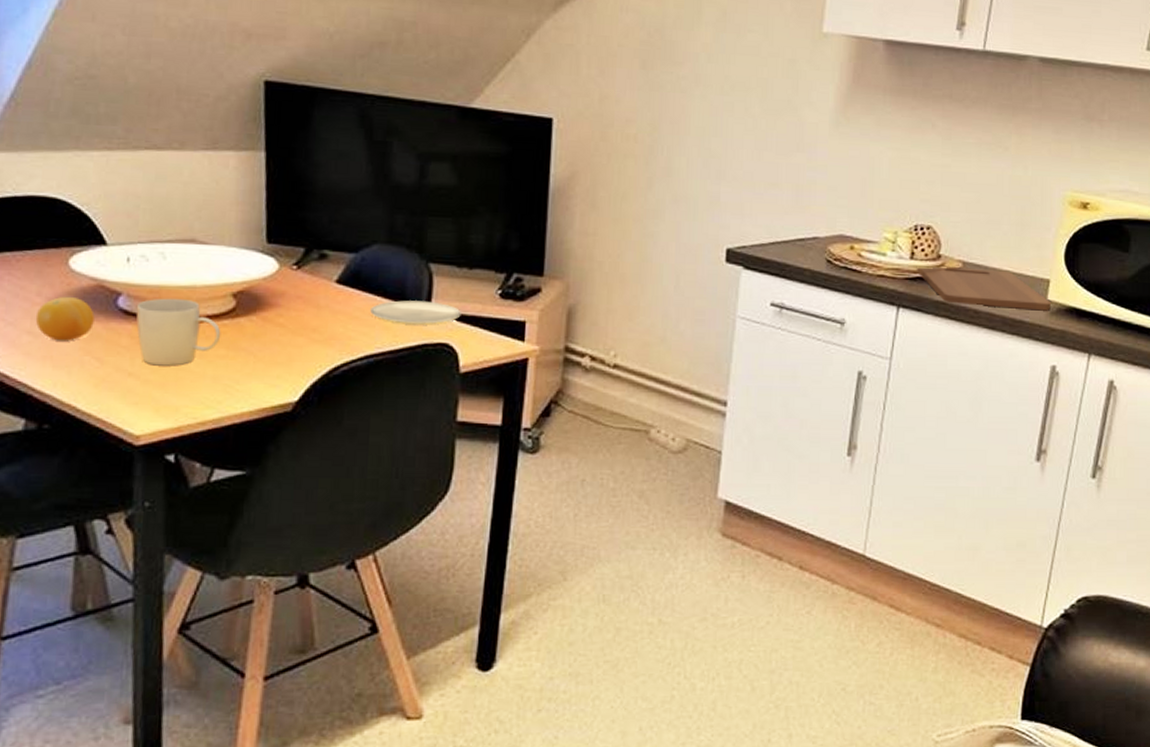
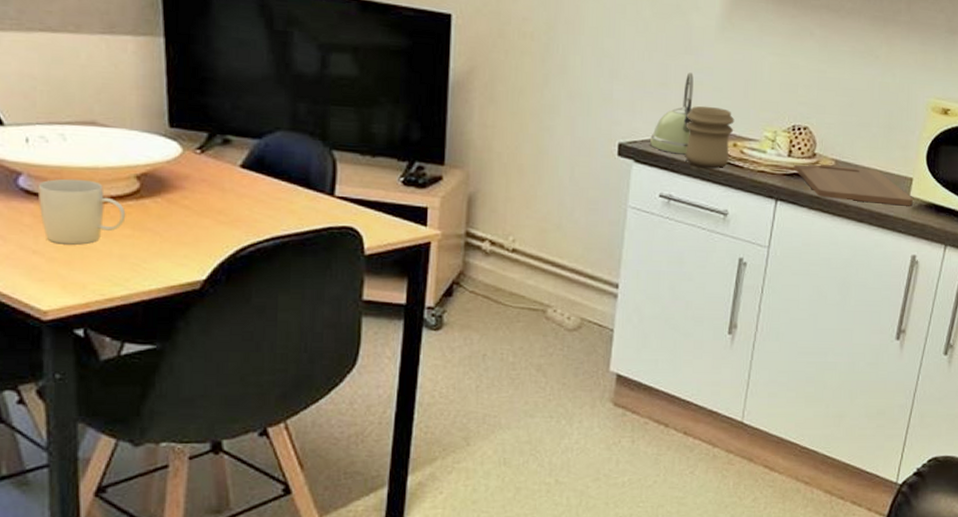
plate: present [370,300,461,325] -> none [275,185,365,209]
kettle: none [759,171,806,259] -> present [649,72,694,155]
jar: none [798,206,851,275] -> present [686,105,734,170]

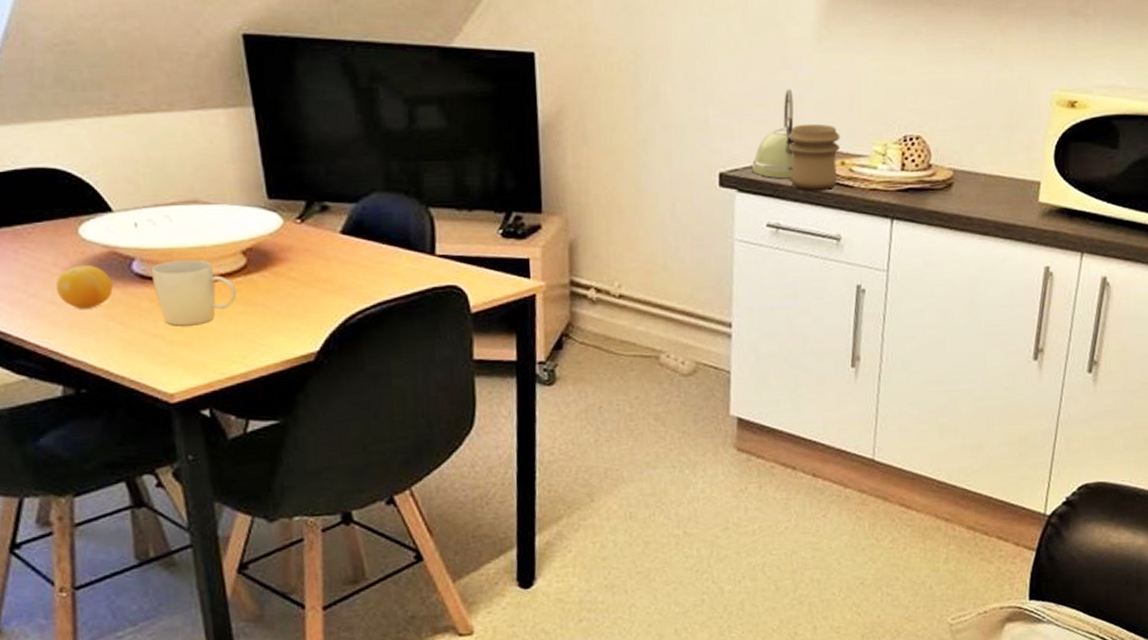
cutting board: present [793,163,913,206] -> none [907,174,1042,214]

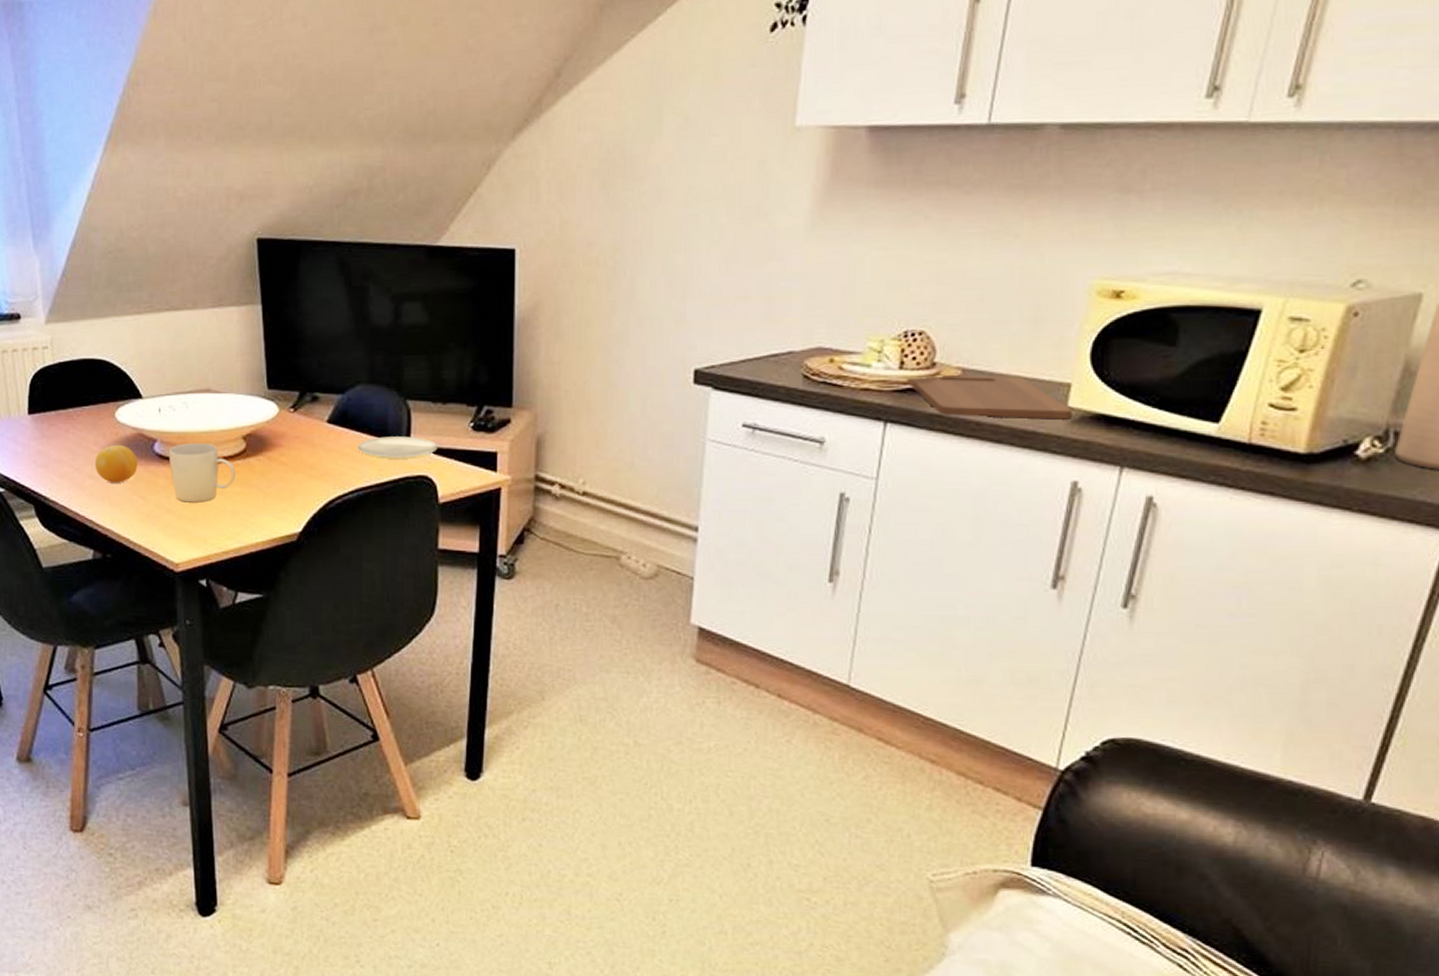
plate: none [377,245,466,270] -> present [358,436,438,459]
kettle: present [751,89,795,179] -> none [729,281,779,377]
jar: present [788,123,841,193] -> none [771,318,830,392]
cutting board: none [907,174,1042,214] -> present [906,374,1072,420]

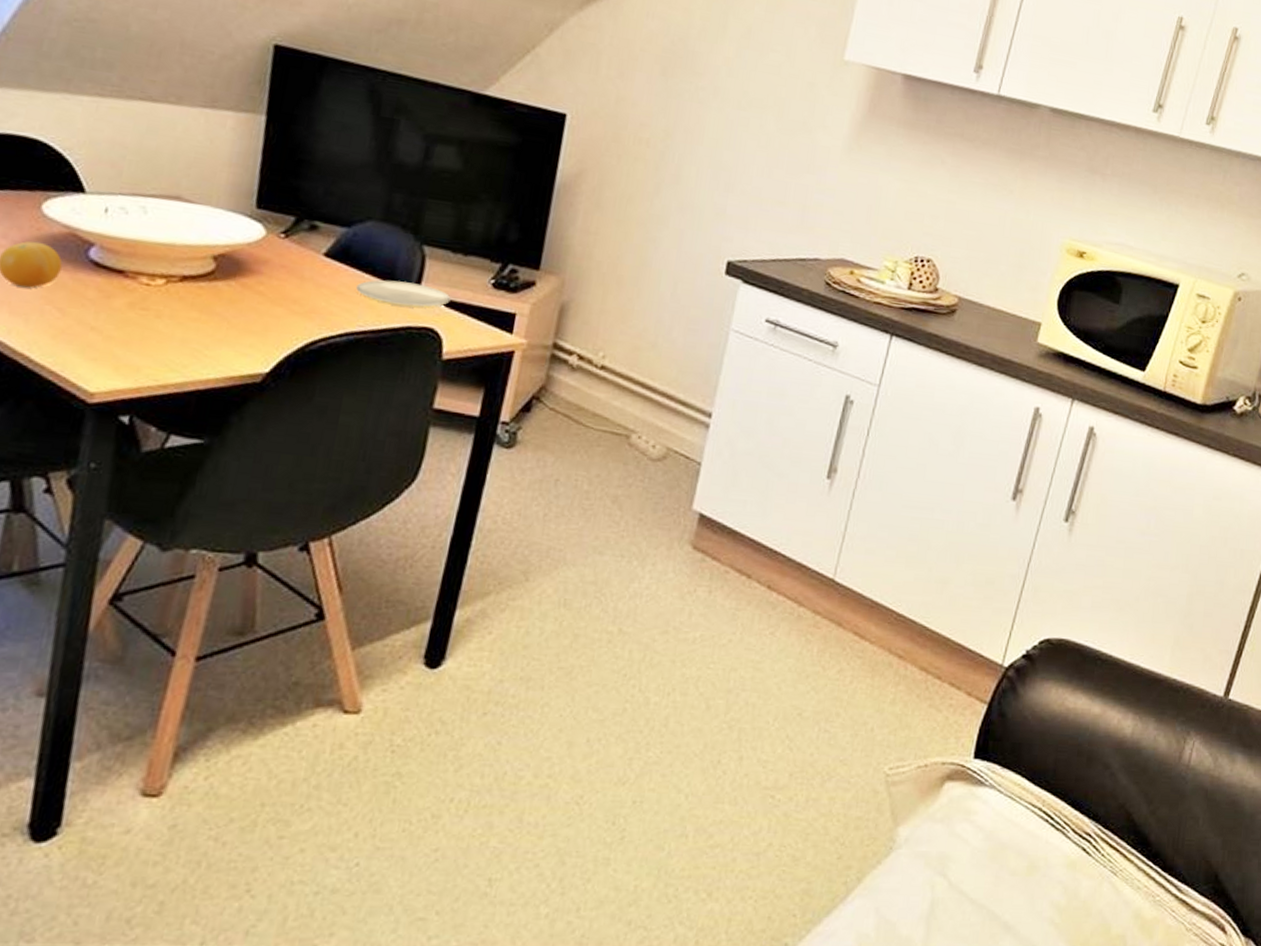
mug: present [168,442,236,503] -> none [105,253,196,325]
cutting board: present [906,374,1072,420] -> none [912,296,1040,354]

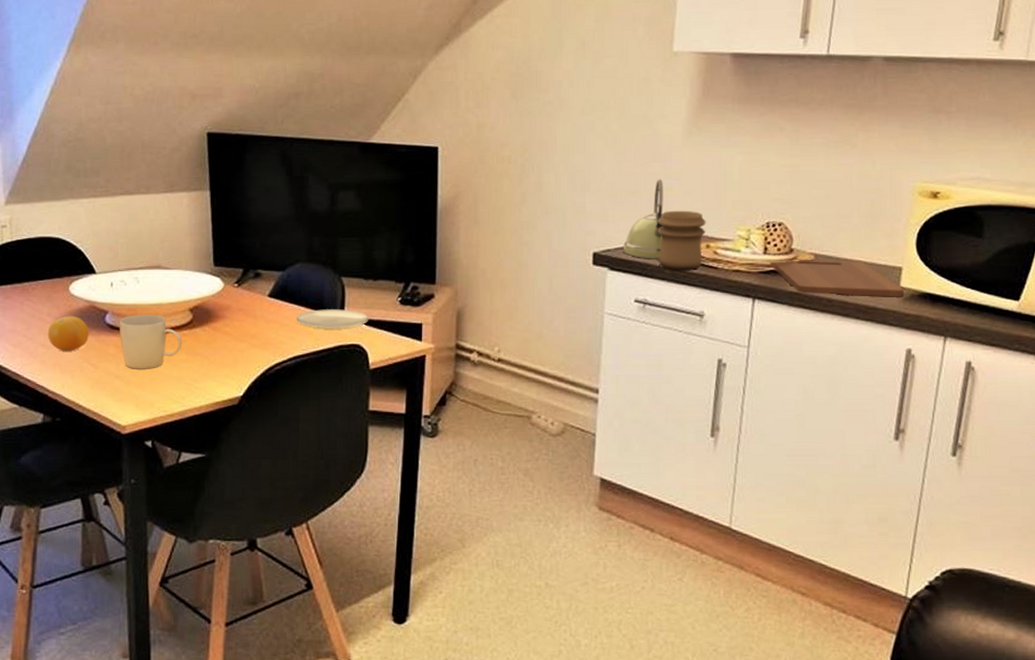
mug: none [105,253,196,325] -> present [119,314,182,369]
kettle: none [759,192,814,279] -> present [622,179,663,259]
jar: none [797,228,854,297] -> present [657,210,706,272]
cutting board: none [912,296,1040,354] -> present [769,259,904,297]

